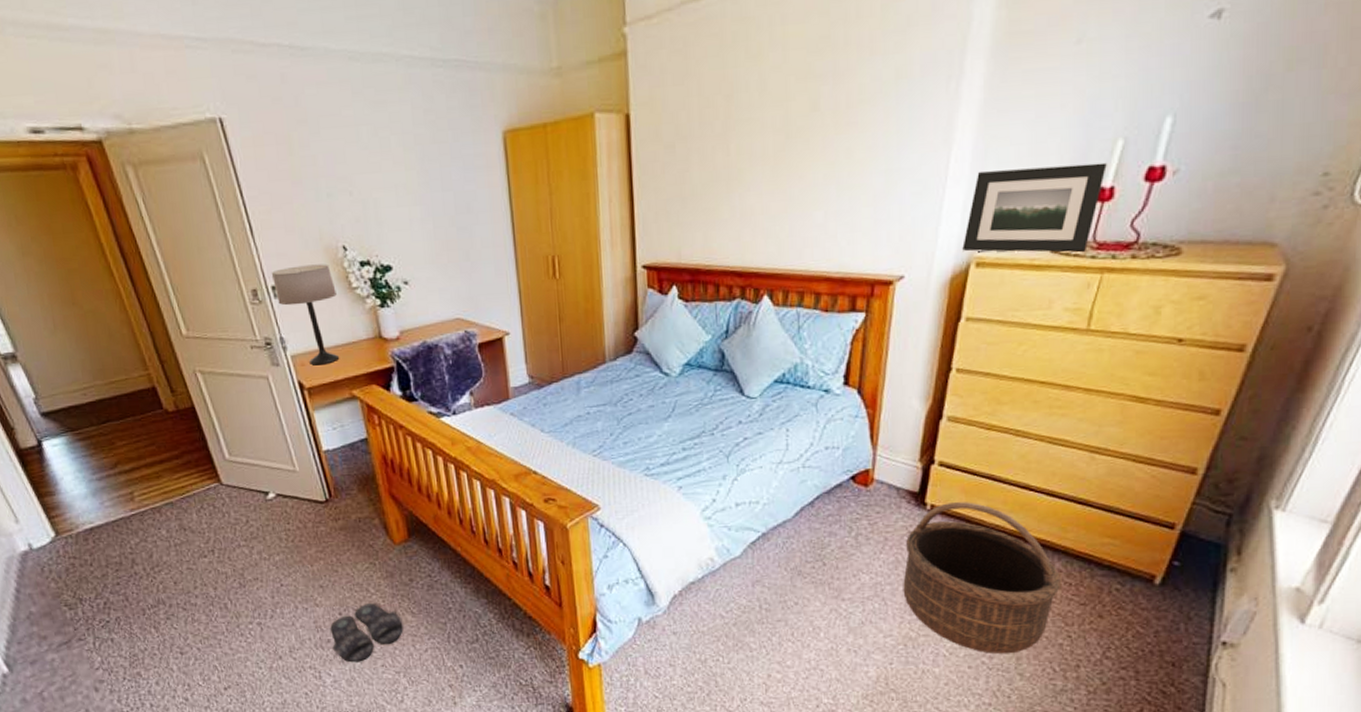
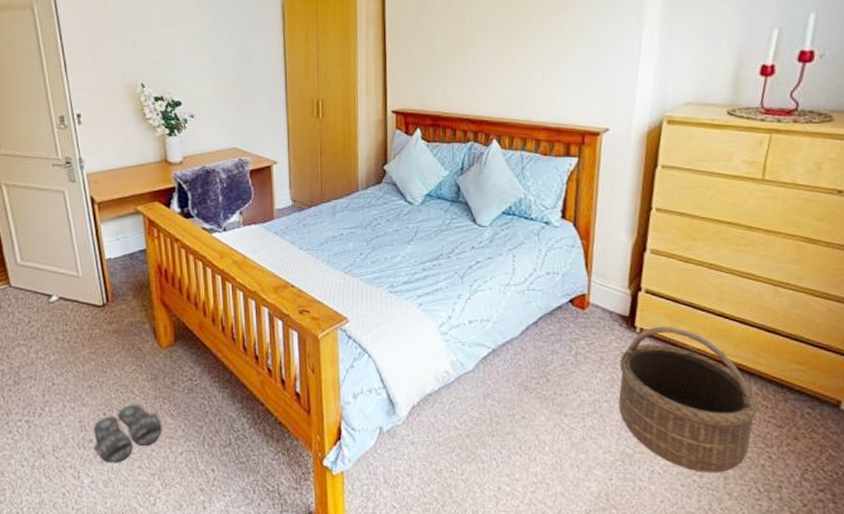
table lamp: present [271,264,340,366] -> none [78,97,132,183]
picture frame: present [962,162,1107,253] -> none [655,46,767,116]

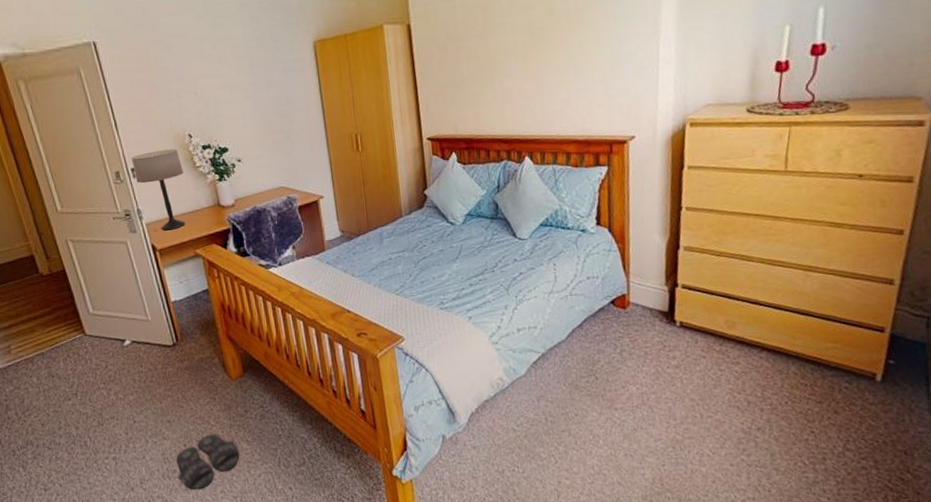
table lamp: none [78,97,132,183] -> present [131,149,186,231]
basket: present [618,327,758,473] -> none [663,317,798,452]

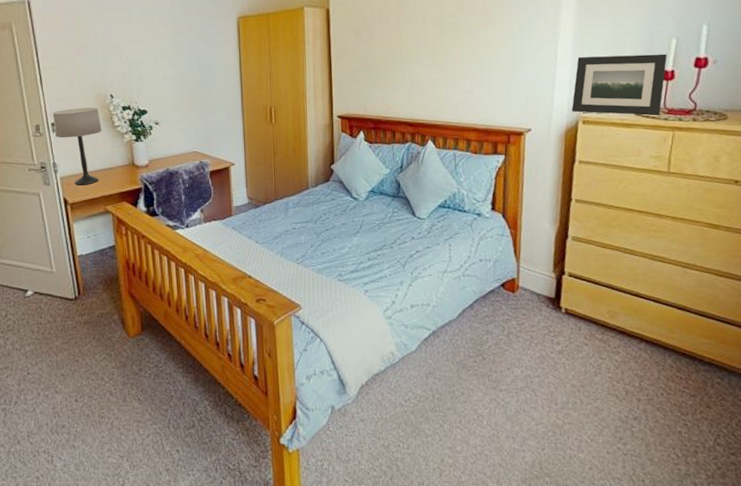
slippers: present [176,434,240,490] -> none [66,391,130,447]
picture frame: none [677,43,781,115] -> present [571,54,667,116]

